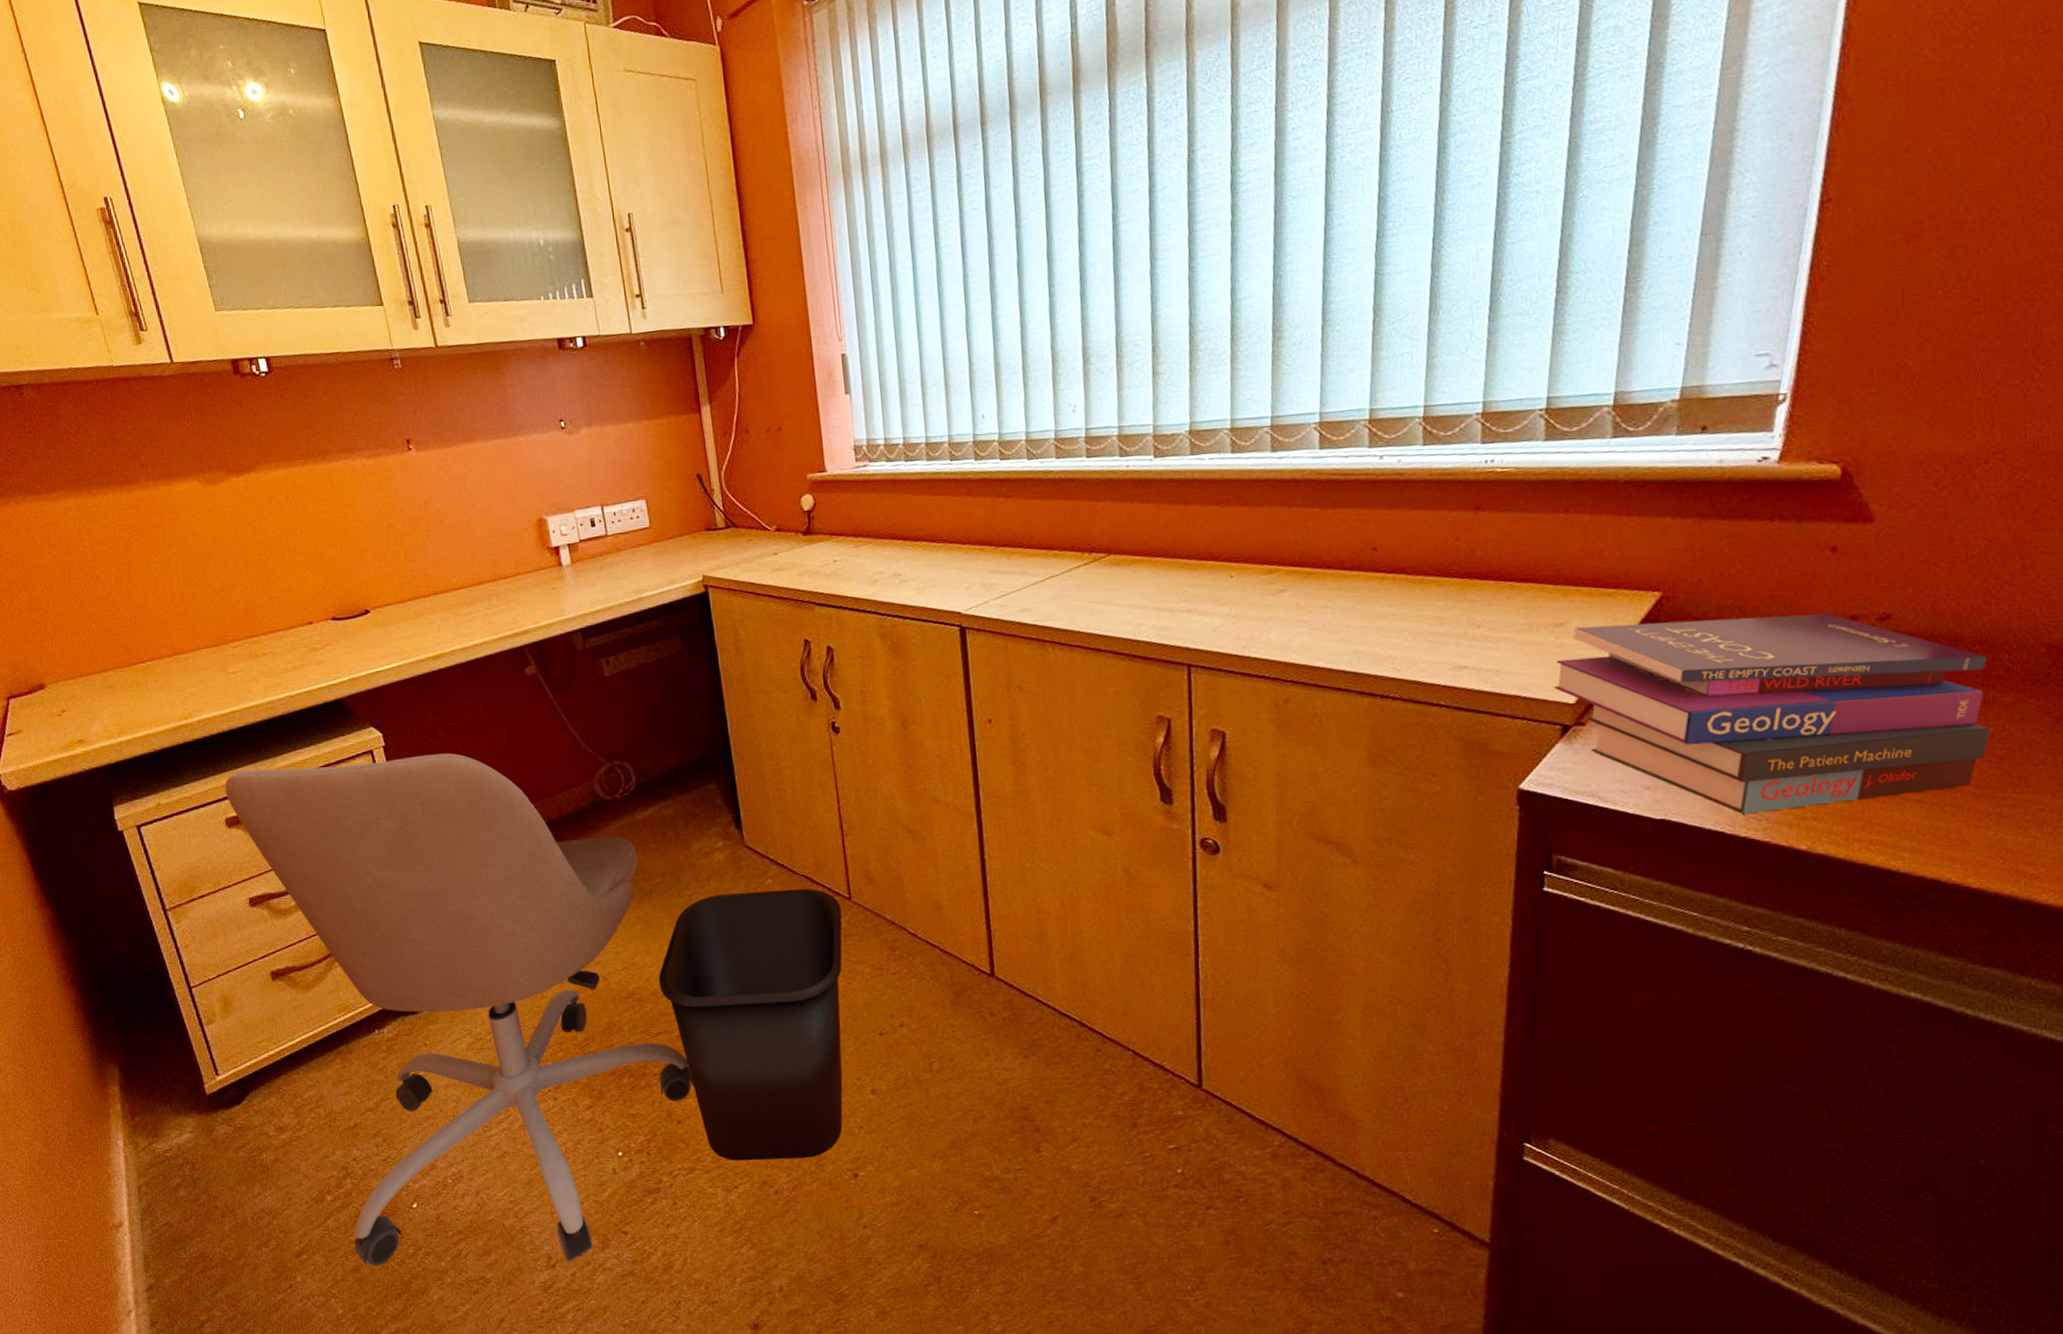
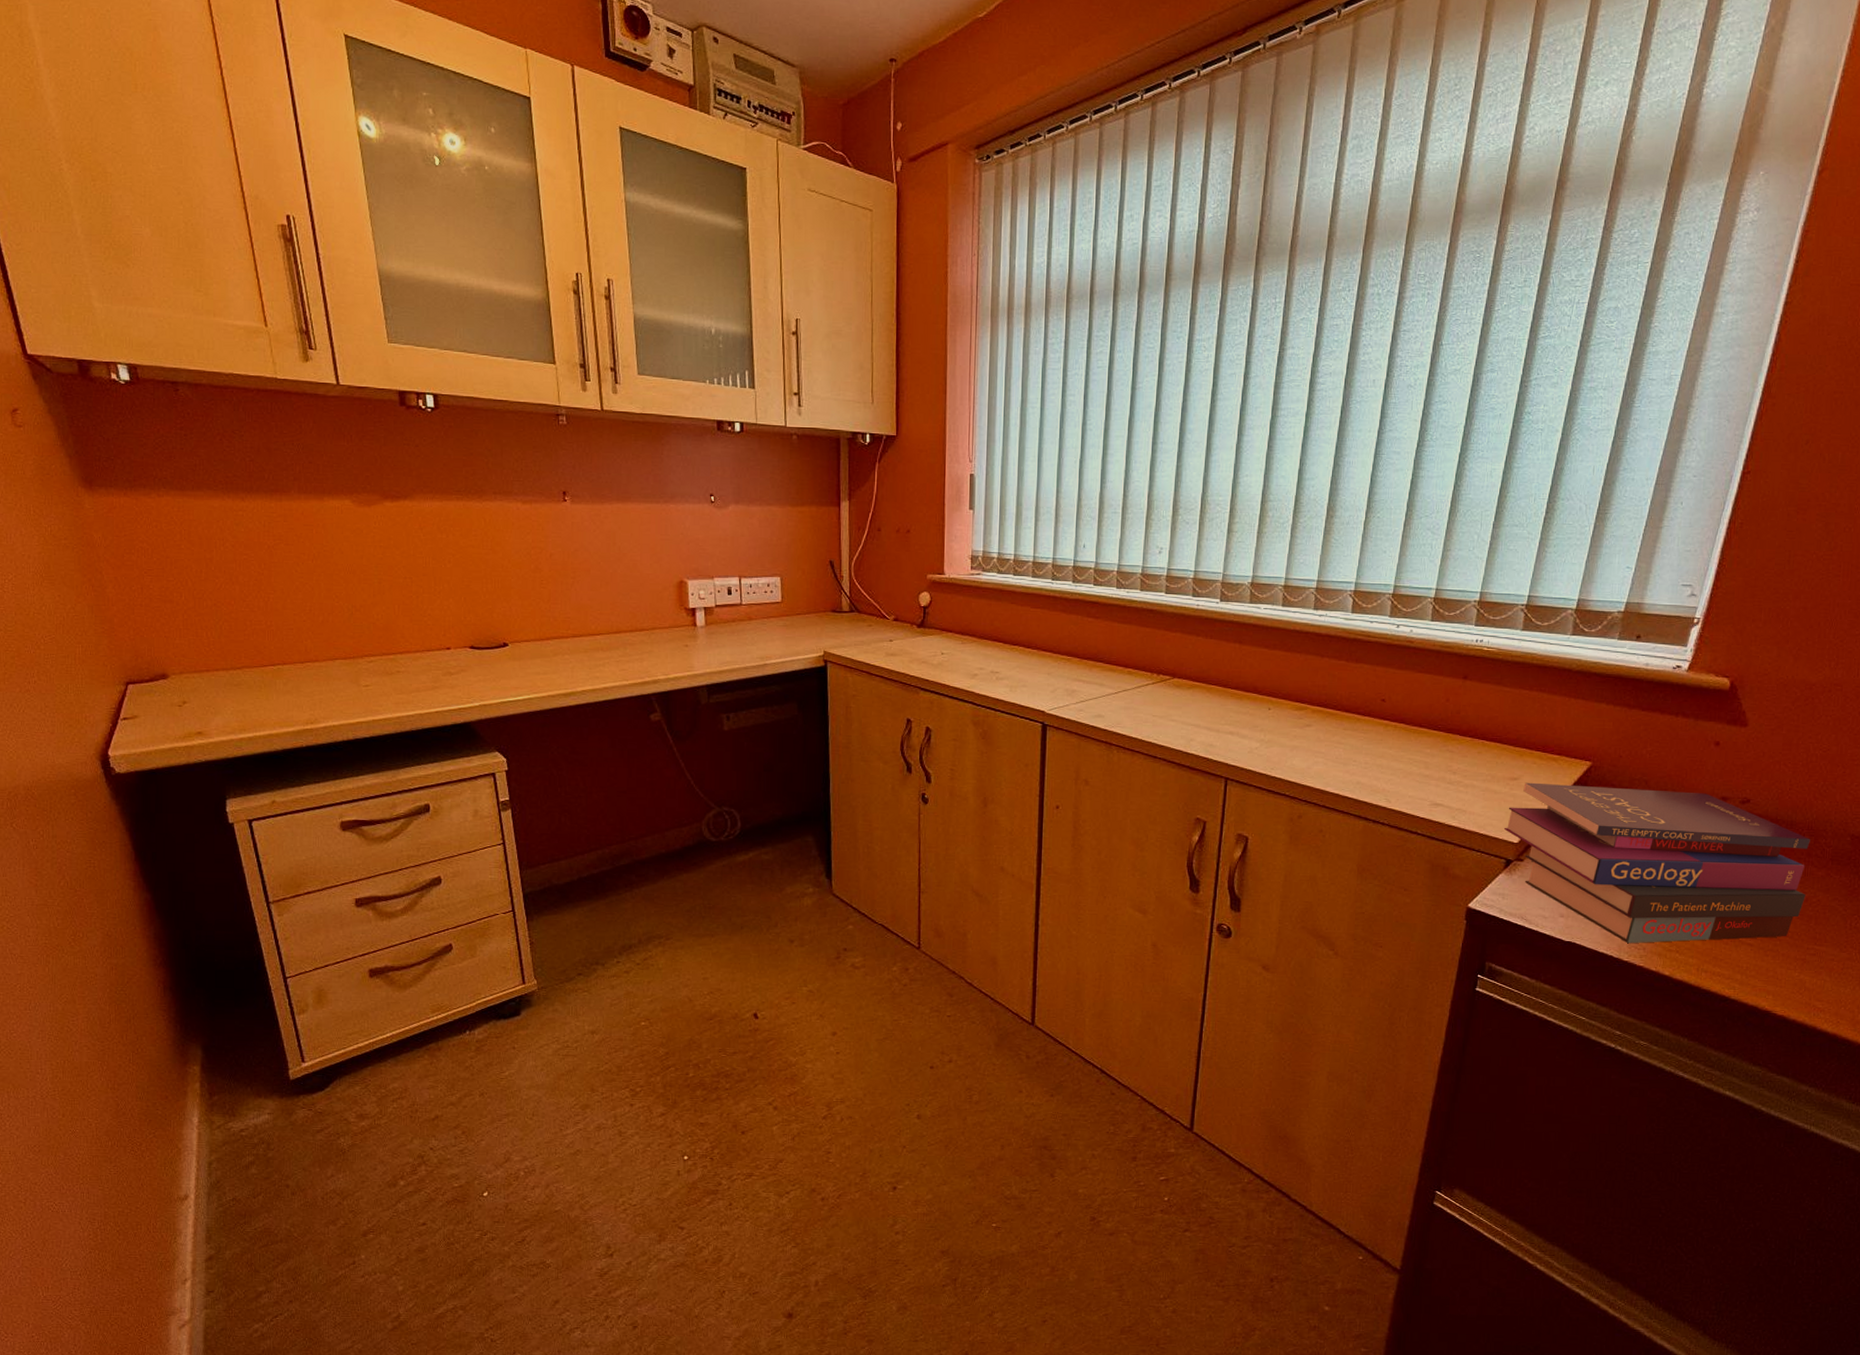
office chair: present [225,753,694,1266] -> none [344,778,760,1252]
waste bin: present [659,888,843,1160] -> none [740,935,910,1171]

